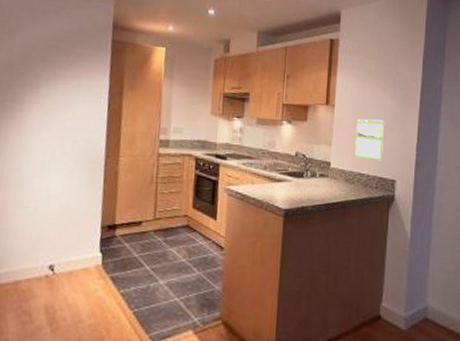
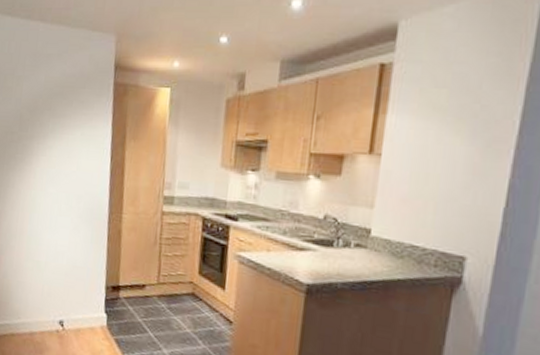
calendar: present [354,118,385,161] -> none [406,172,456,231]

